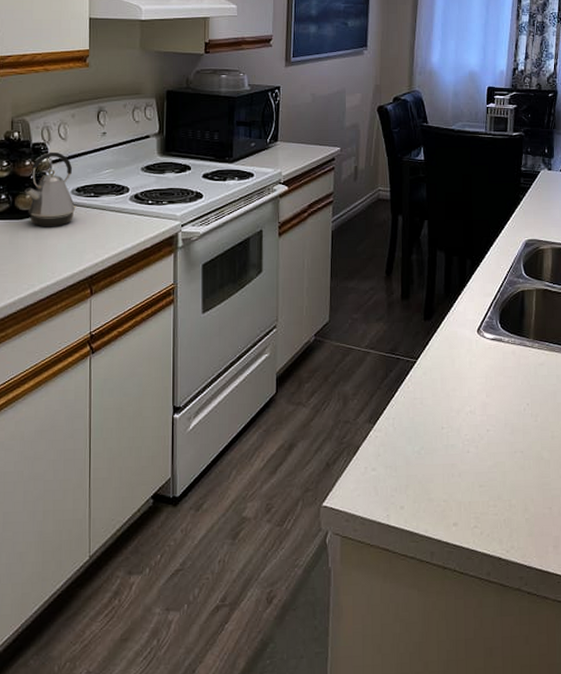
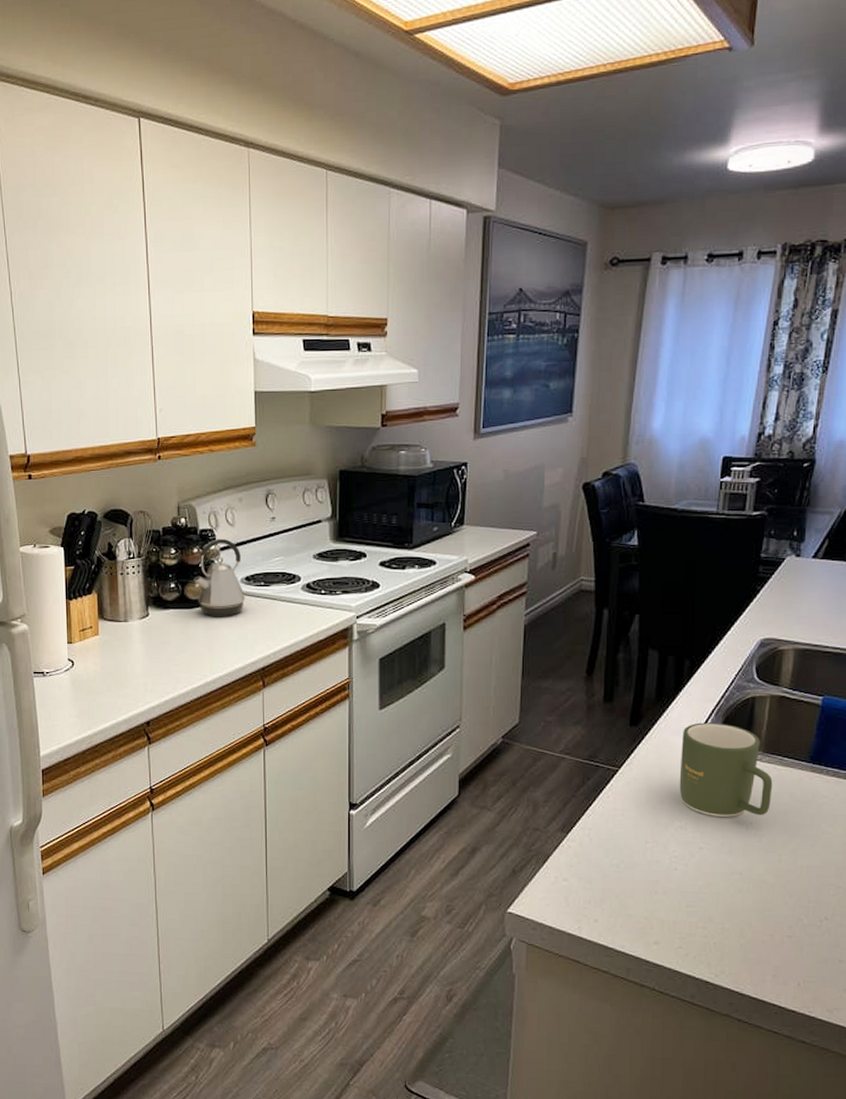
mug: none [467,314,543,400] -> present [679,722,773,817]

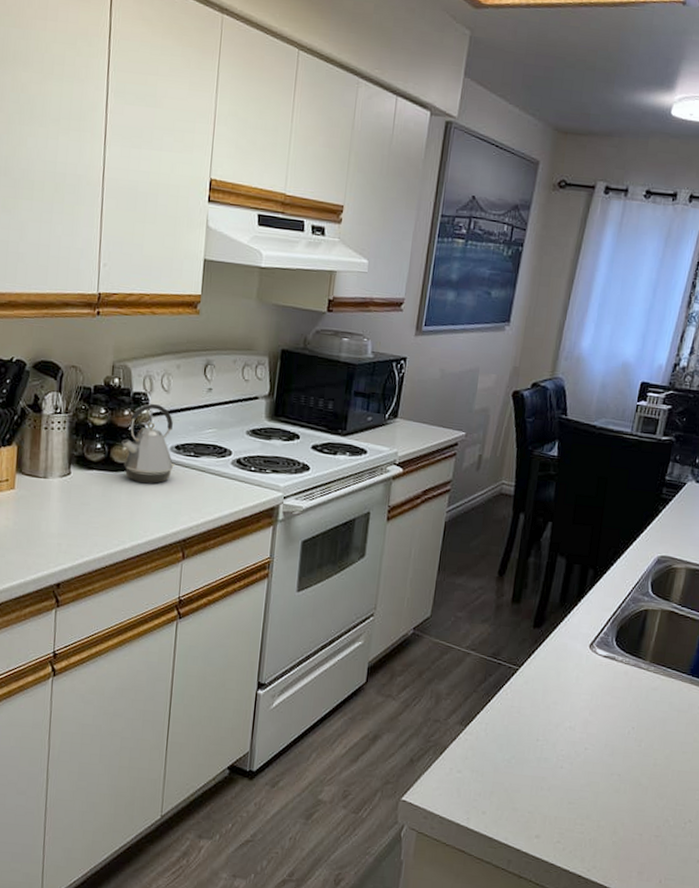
mug: present [679,722,773,817] -> none [572,629,656,722]

